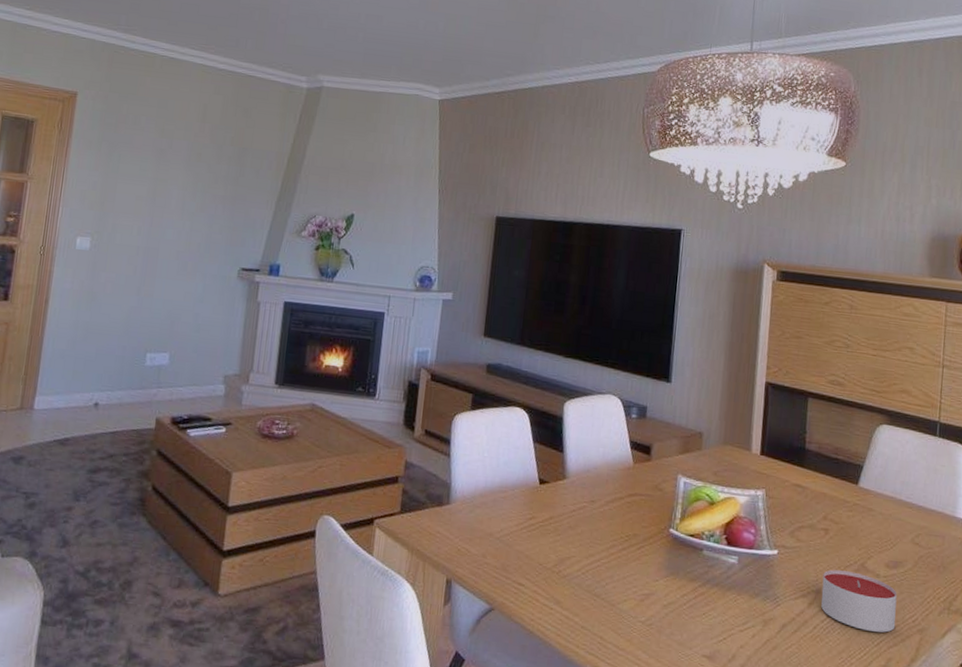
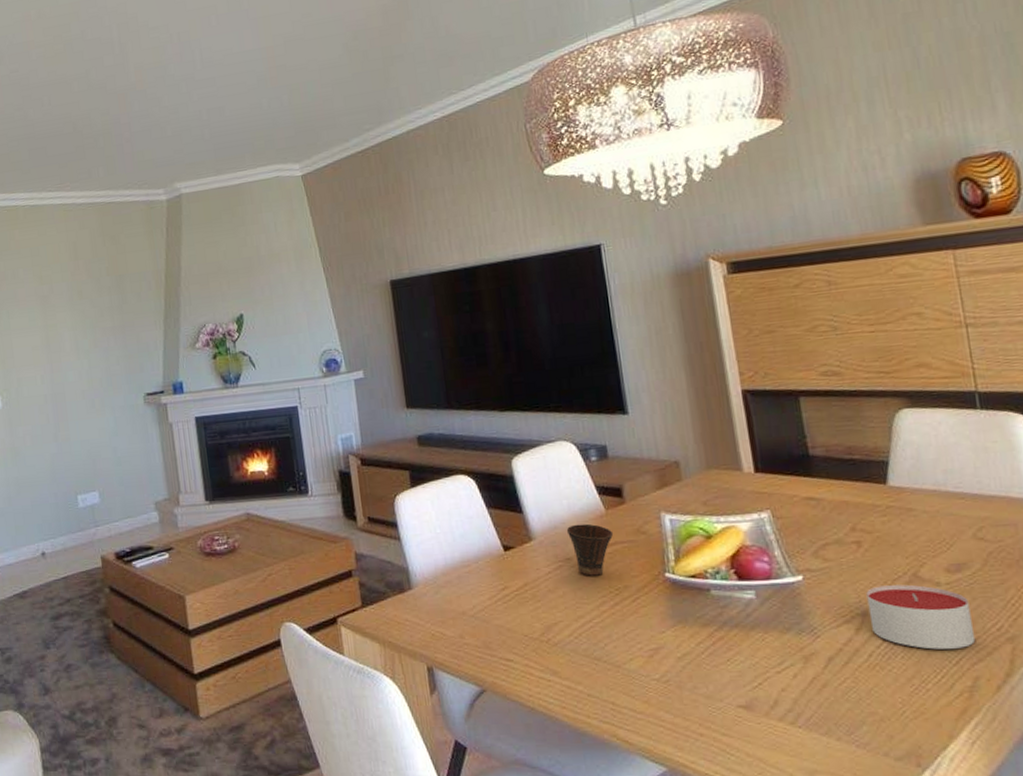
cup: none [596,471,636,521] -> present [566,523,614,576]

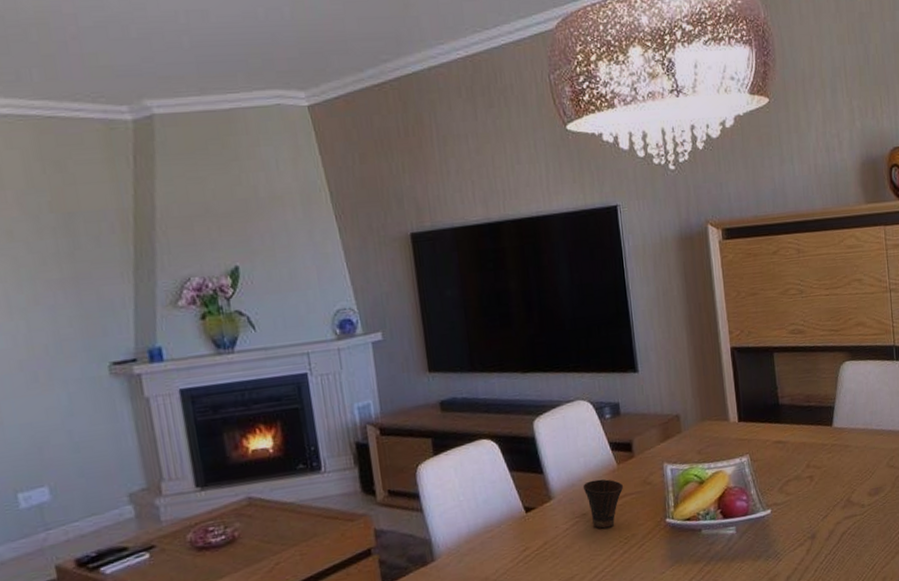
candle: present [866,584,976,650] -> none [815,508,885,560]

